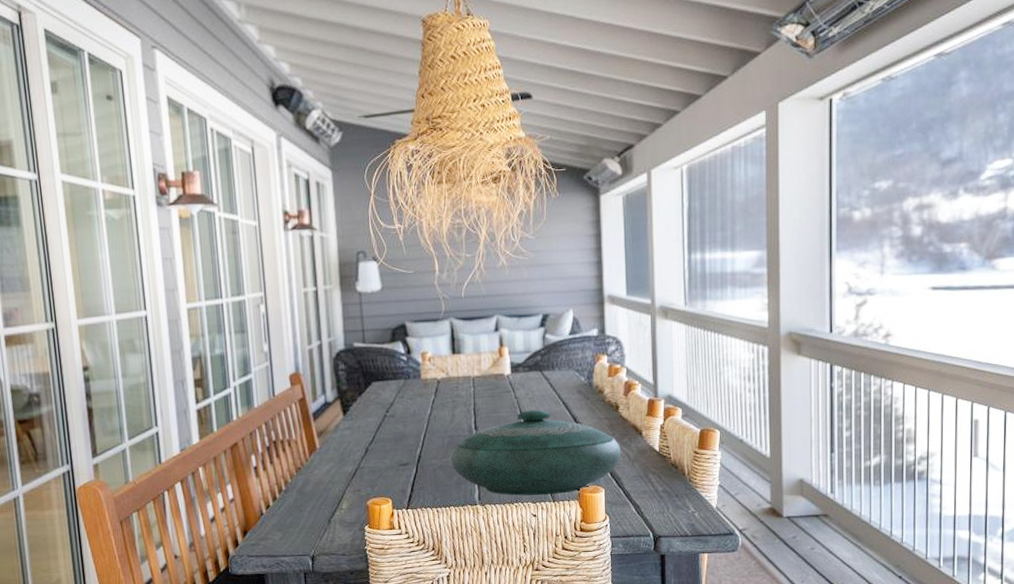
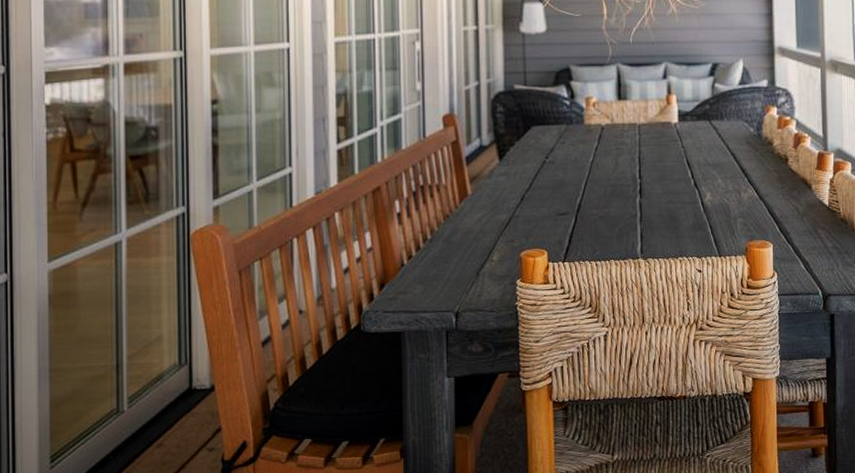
decorative bowl: present [451,409,622,496] -> none [613,160,791,250]

